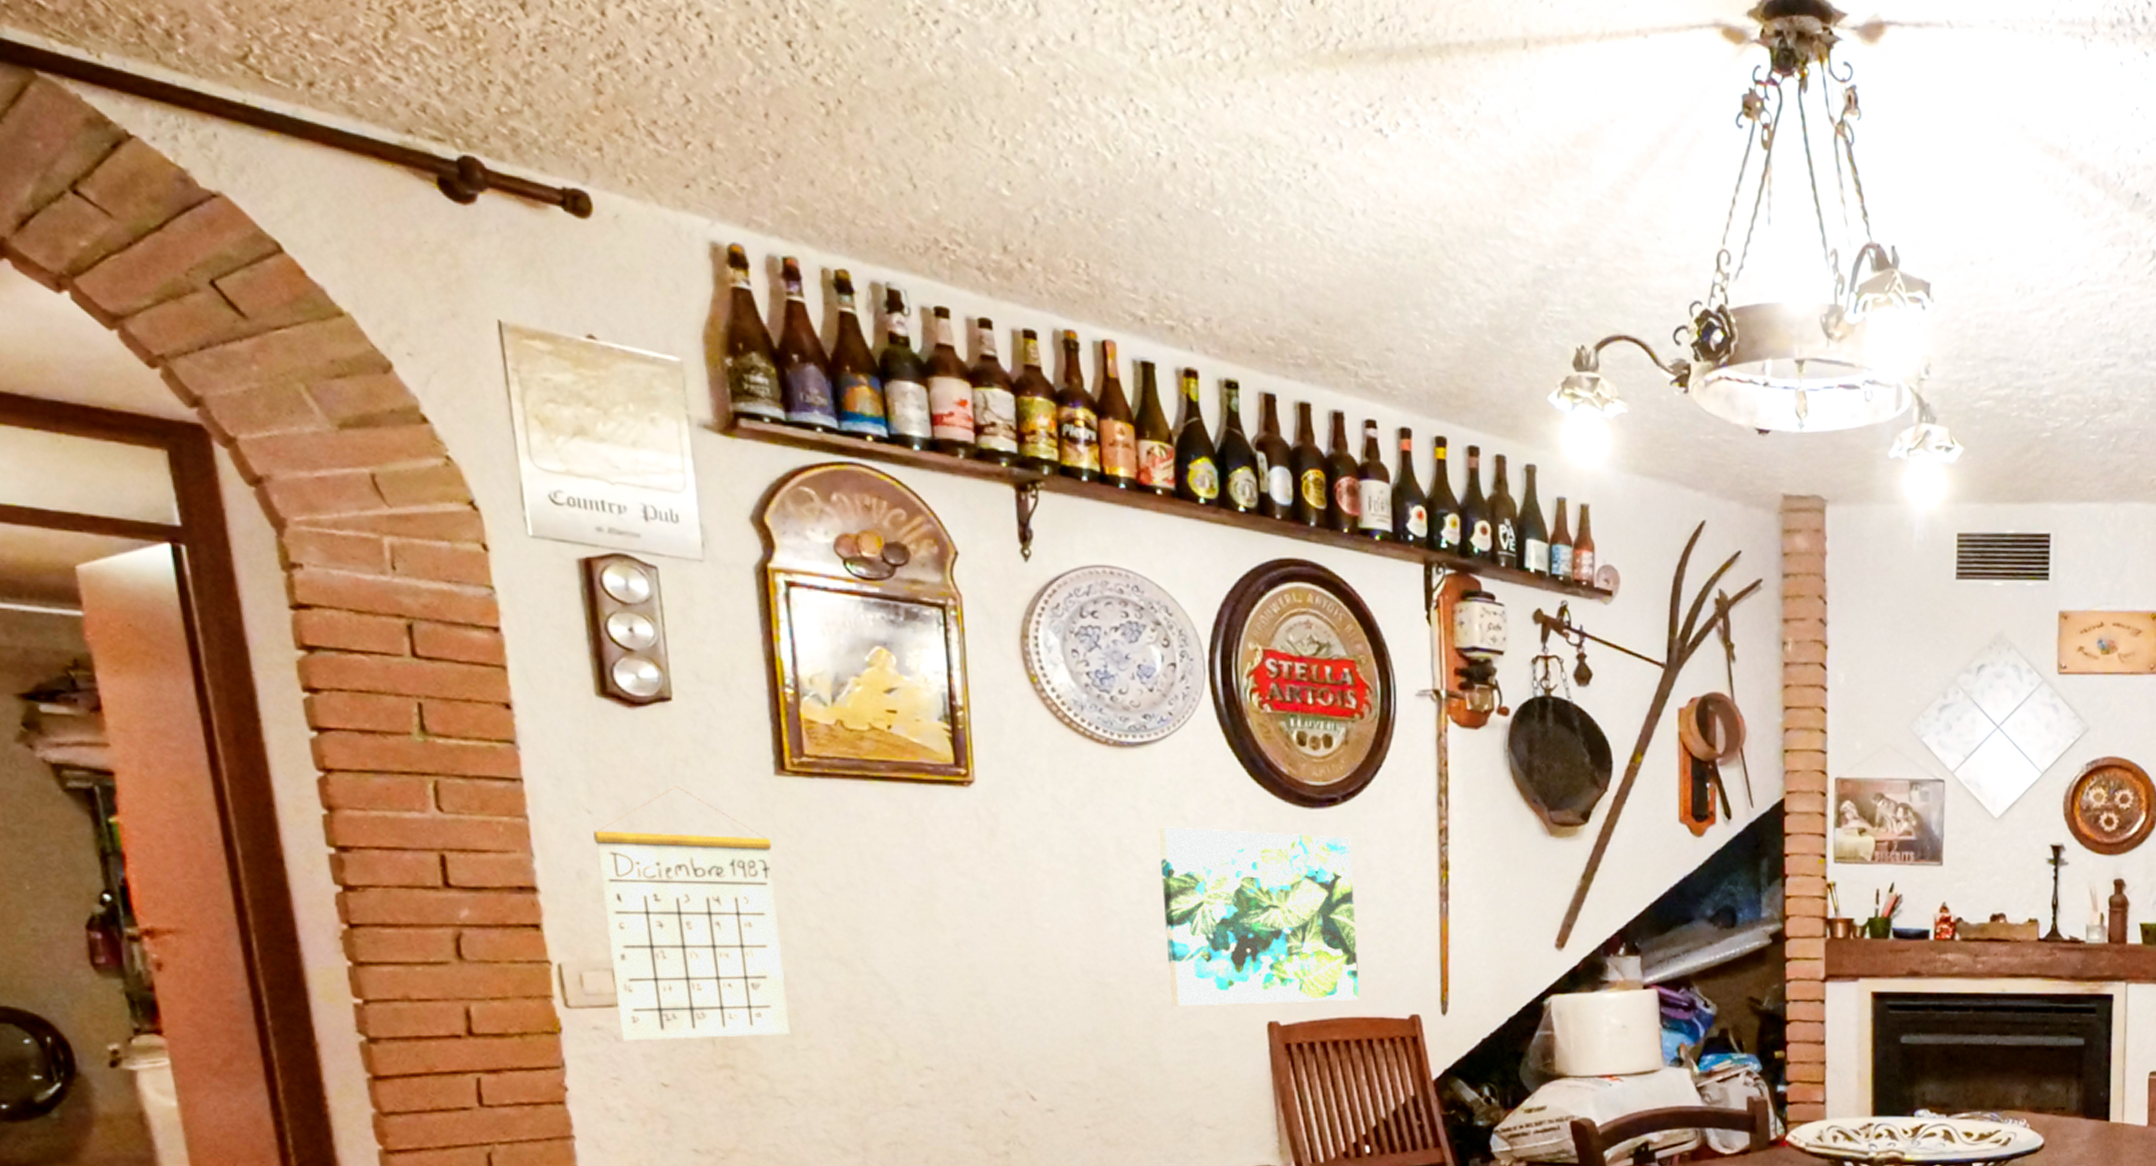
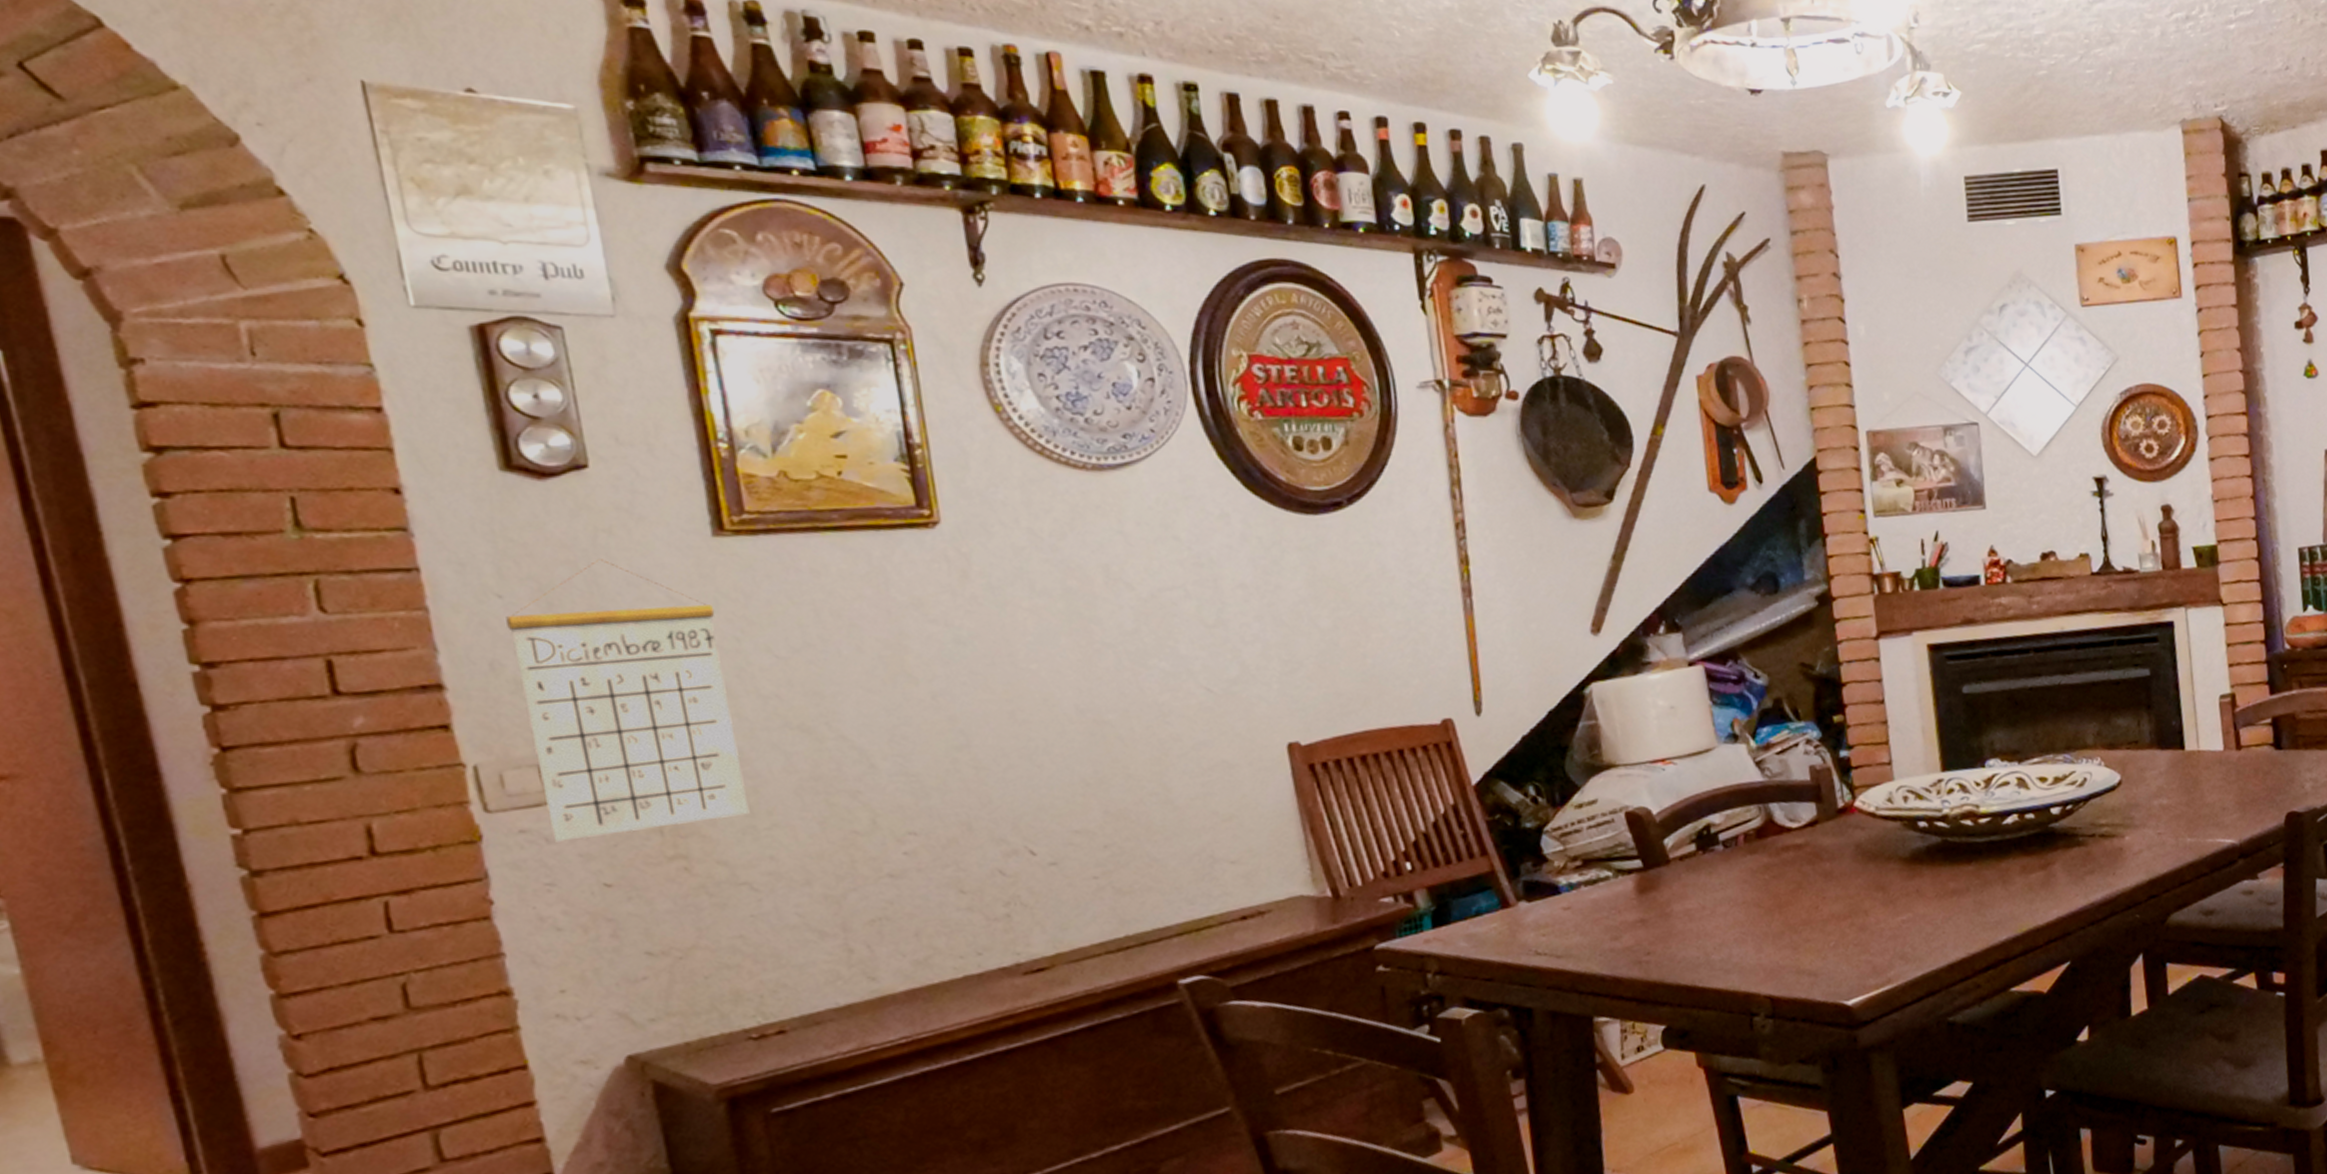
wall art: present [1158,826,1359,1007] -> none [1149,541,1385,738]

